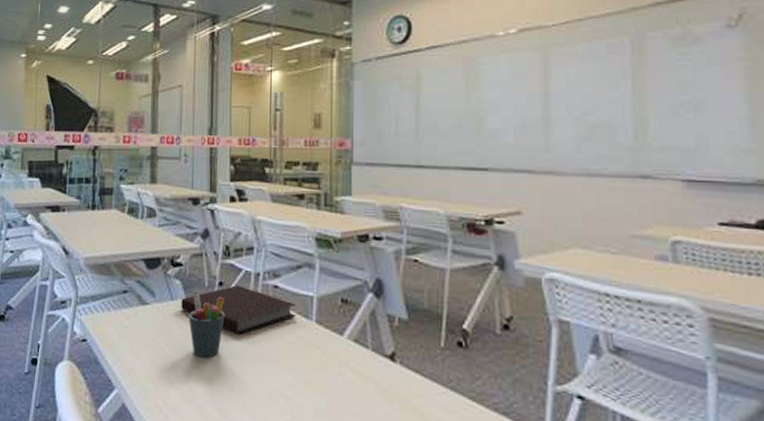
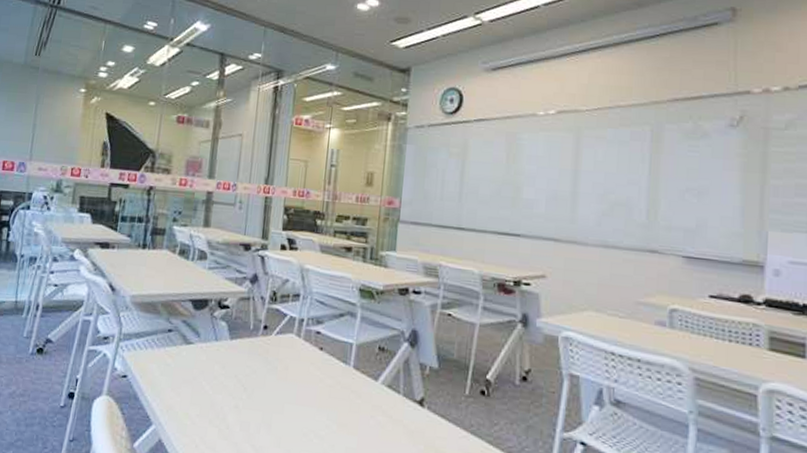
notebook: present [181,285,296,335] -> none [225,329,336,377]
pen holder: present [188,289,225,358] -> none [231,332,269,398]

